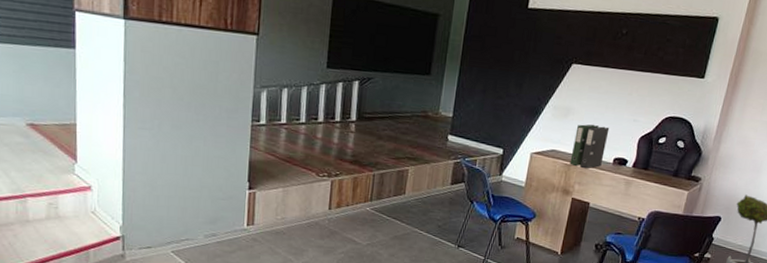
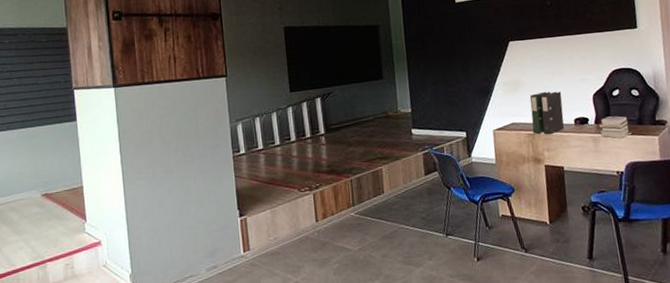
books: none [634,162,665,187] -> present [598,116,633,139]

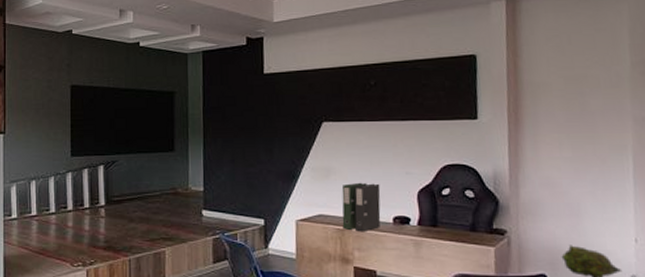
books: present [598,116,633,139] -> none [421,218,463,246]

